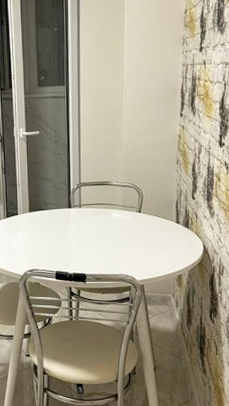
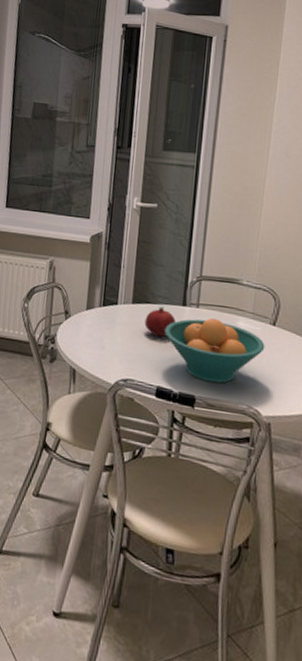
fruit: none [41,211,65,235] -> present [144,306,177,338]
fruit bowl: none [57,213,134,262] -> present [164,317,265,384]

